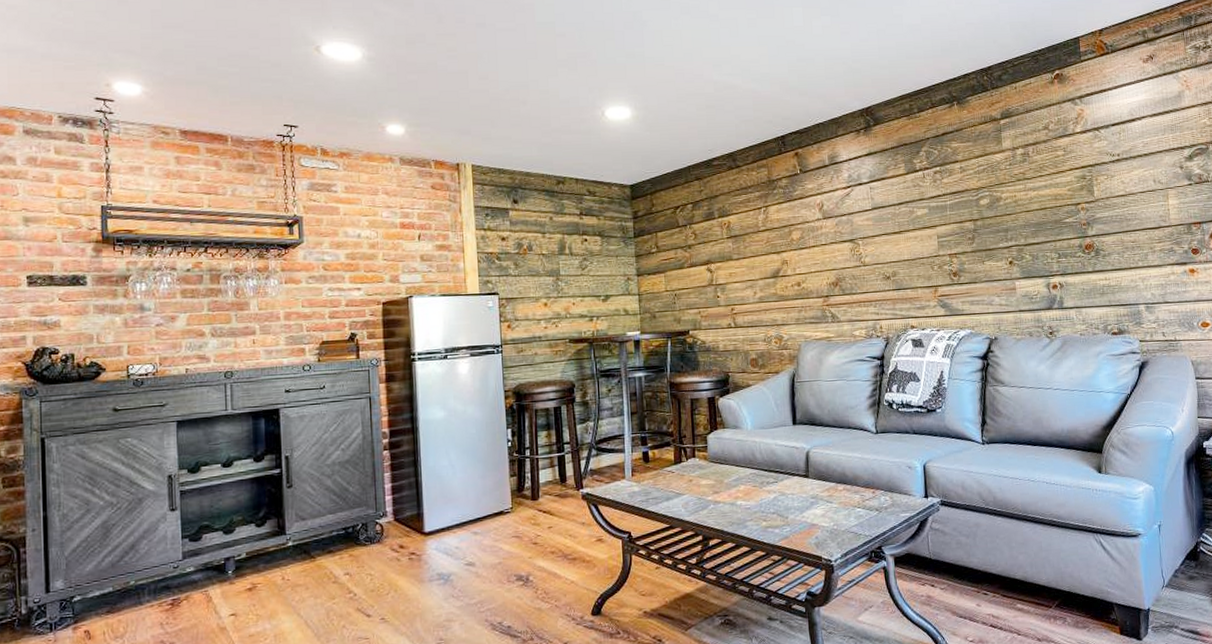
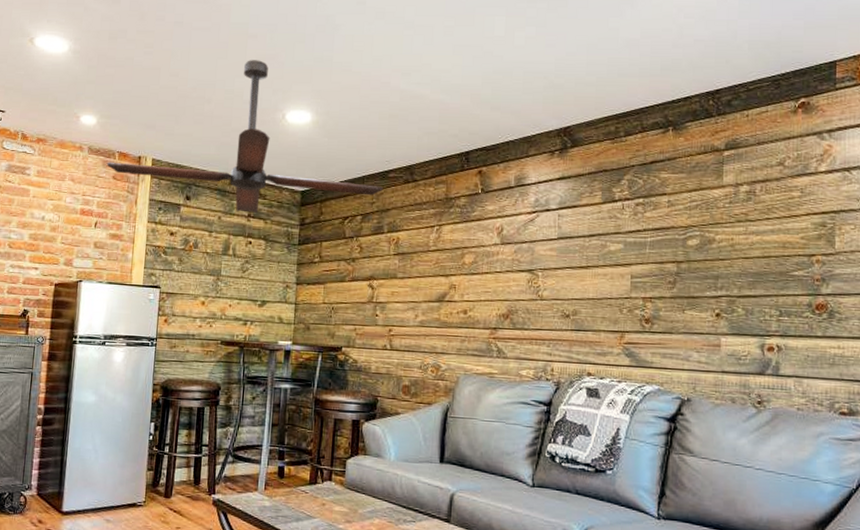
ceiling fan: none [422,59,710,212] -> present [106,60,384,214]

